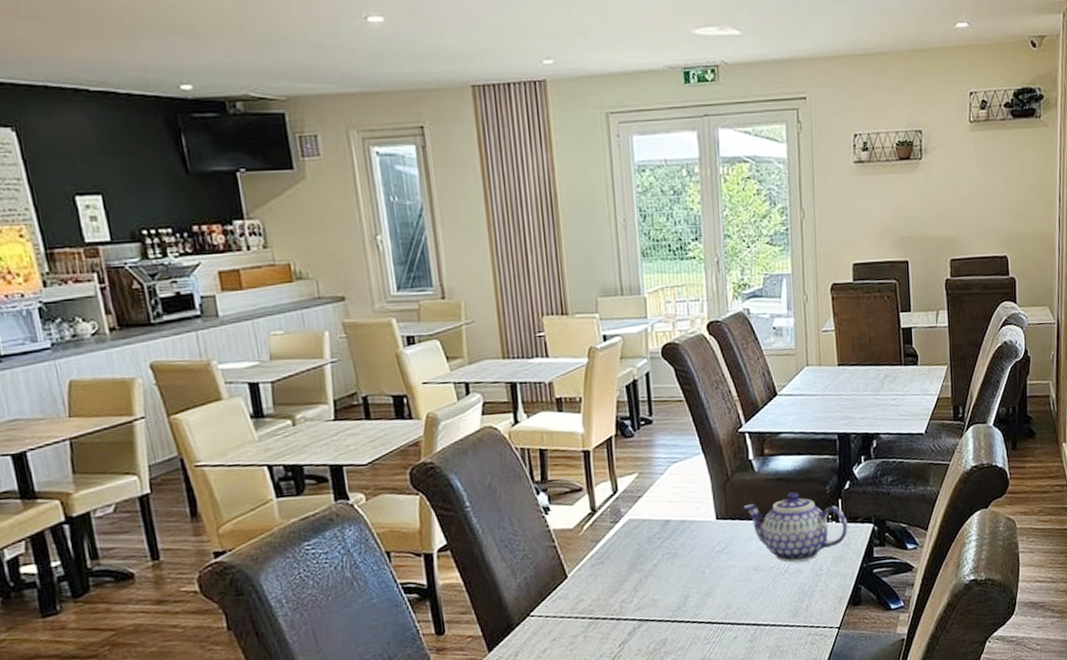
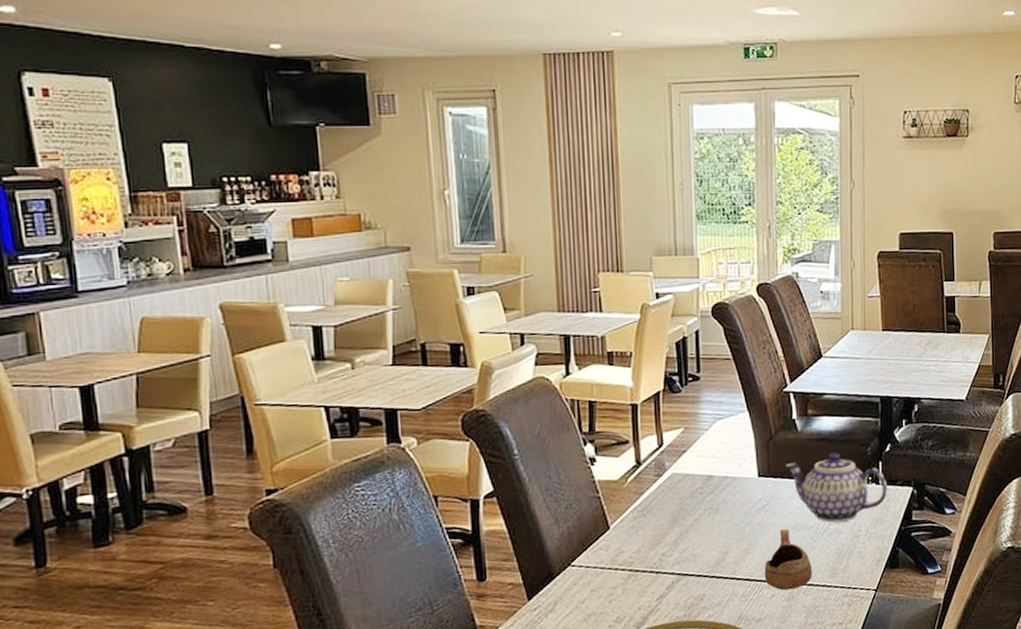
cup: none [725,570,774,632] -> present [764,528,812,591]

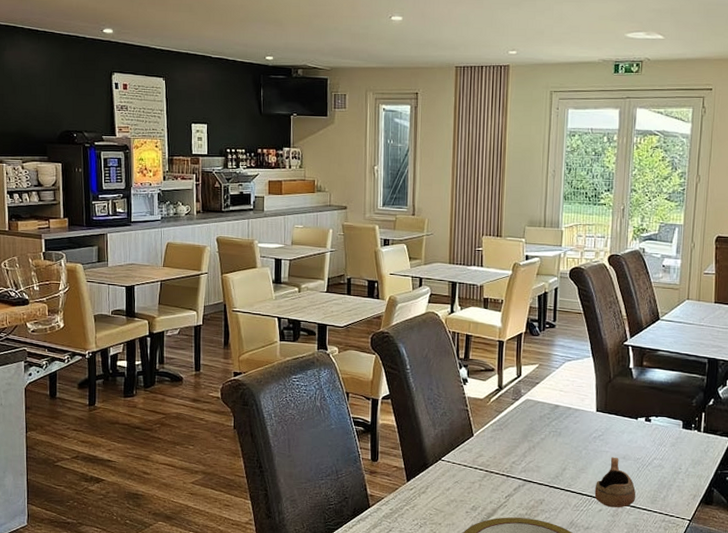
teapot: present [784,452,888,523] -> none [619,399,709,459]

